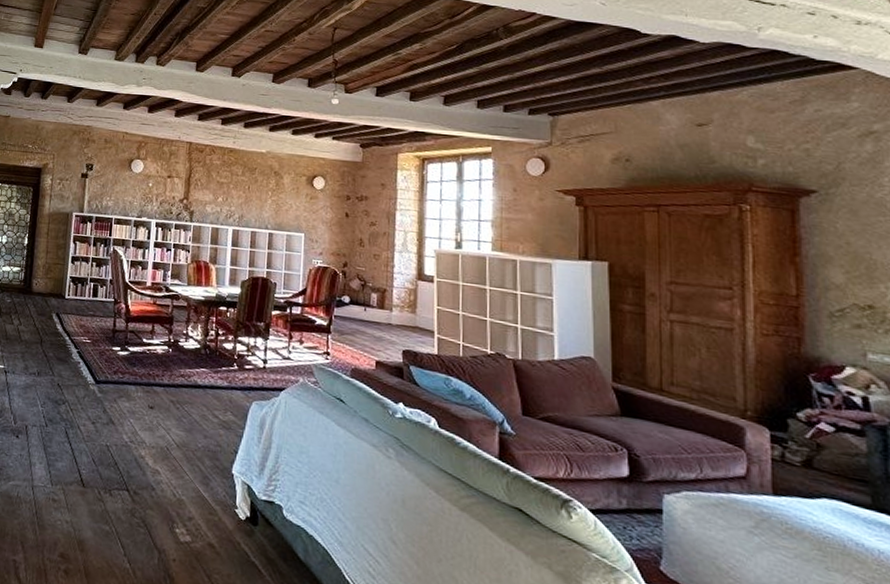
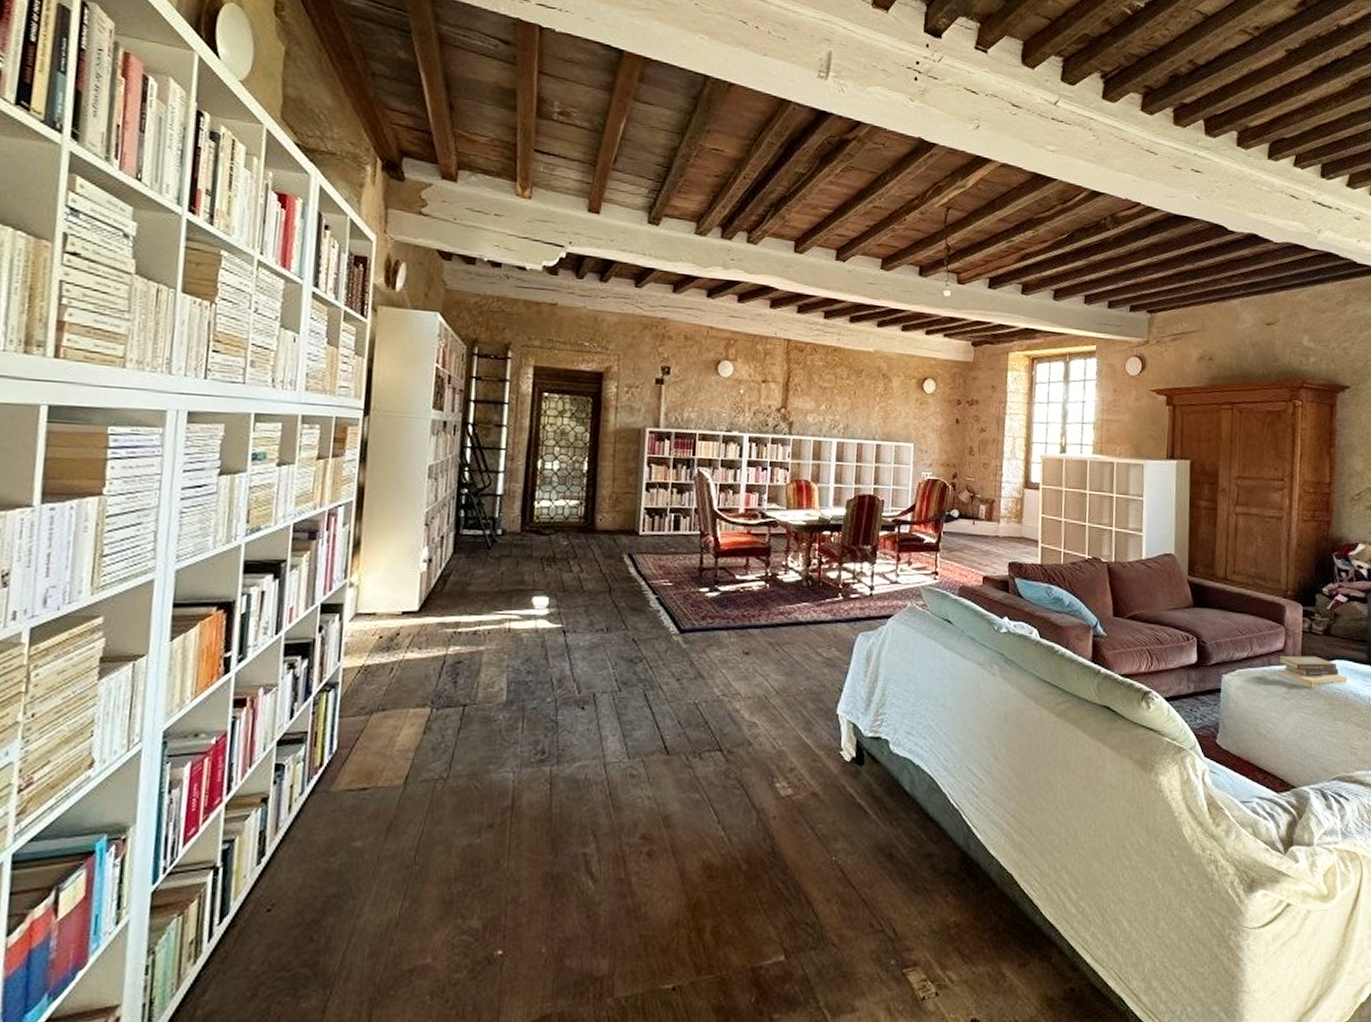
books: none [738,483,845,530] -> present [1277,655,1348,688]

